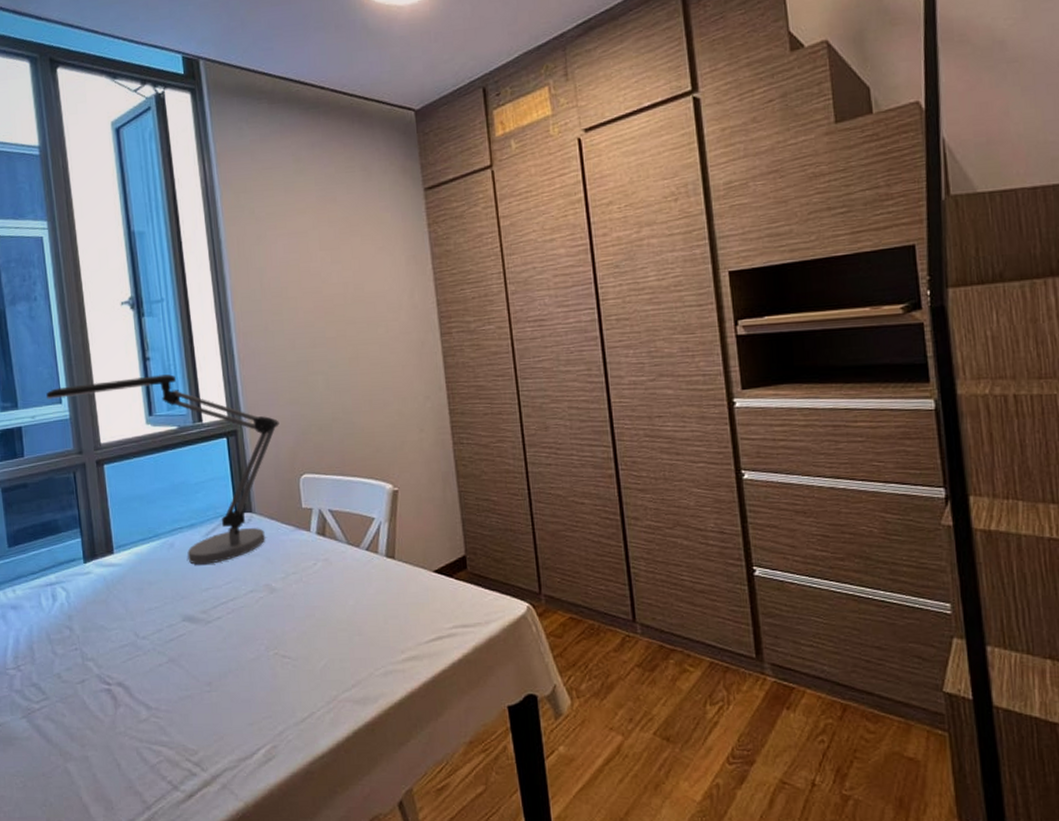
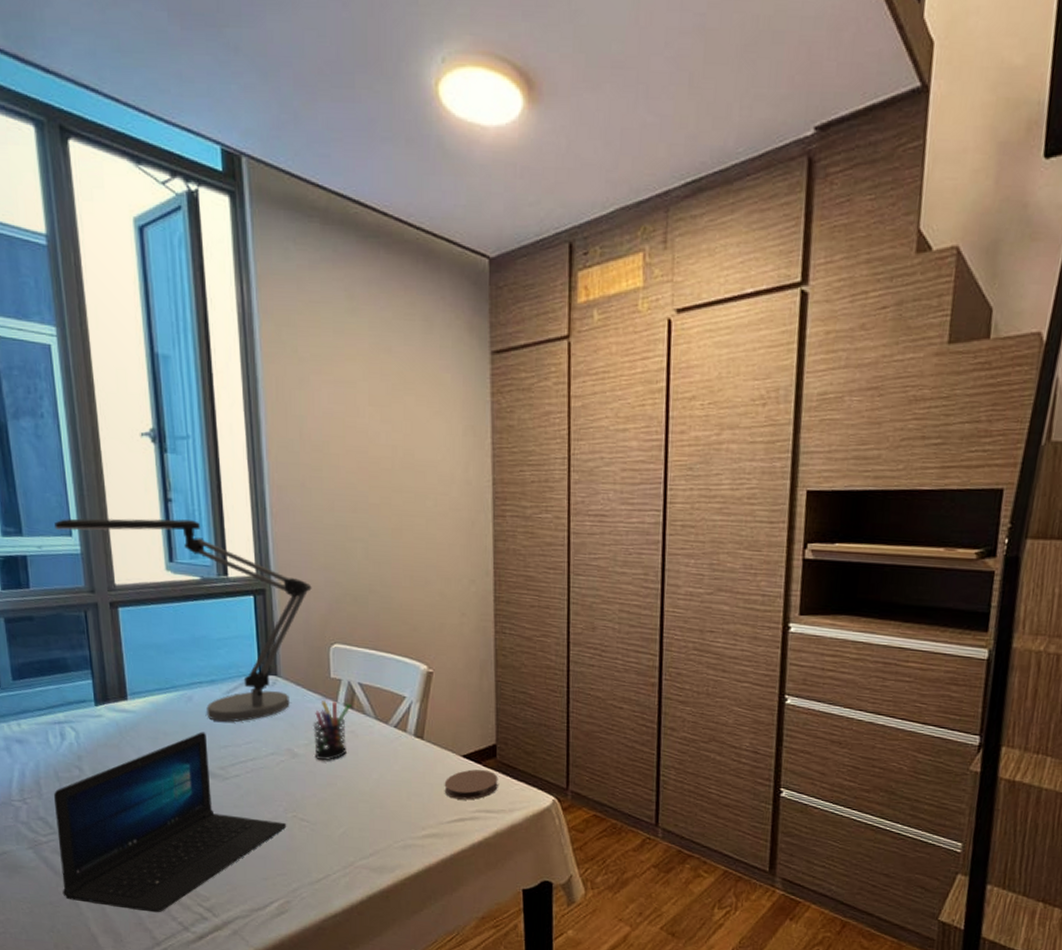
laptop: none [46,577,270,773] -> present [54,731,287,913]
pen holder: none [288,530,324,593] -> present [313,699,351,761]
coaster: none [419,583,472,617] -> present [444,769,498,800]

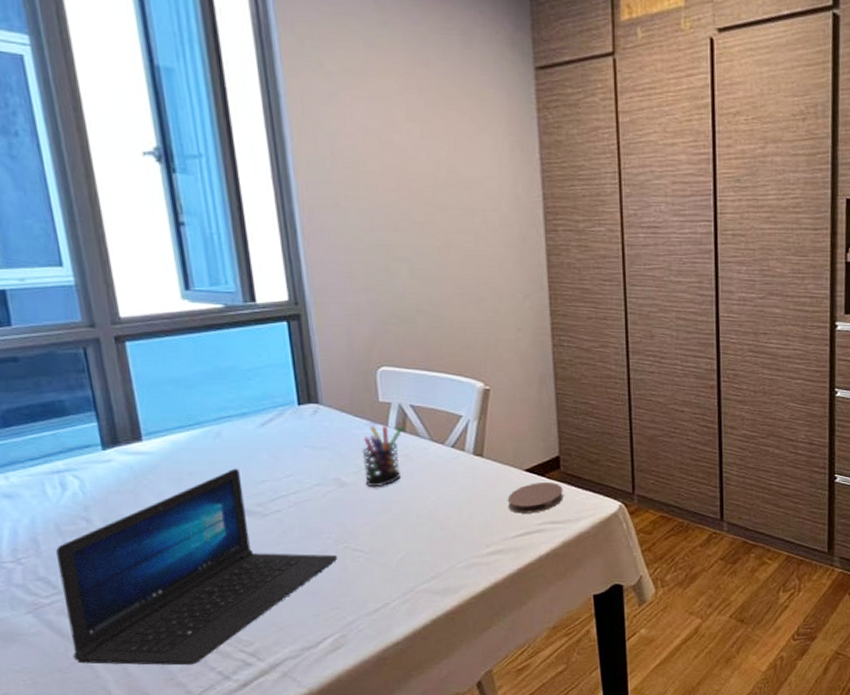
desk lamp: present [54,518,312,722] -> none [39,244,353,456]

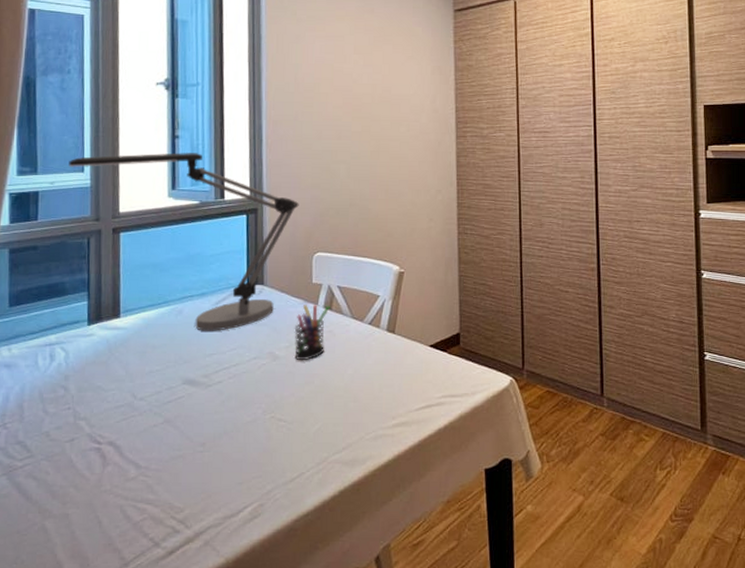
desk lamp: none [39,244,353,456] -> present [69,153,299,331]
laptop: present [56,468,338,666] -> none [32,342,265,531]
coaster: present [507,482,563,514] -> none [413,358,462,387]

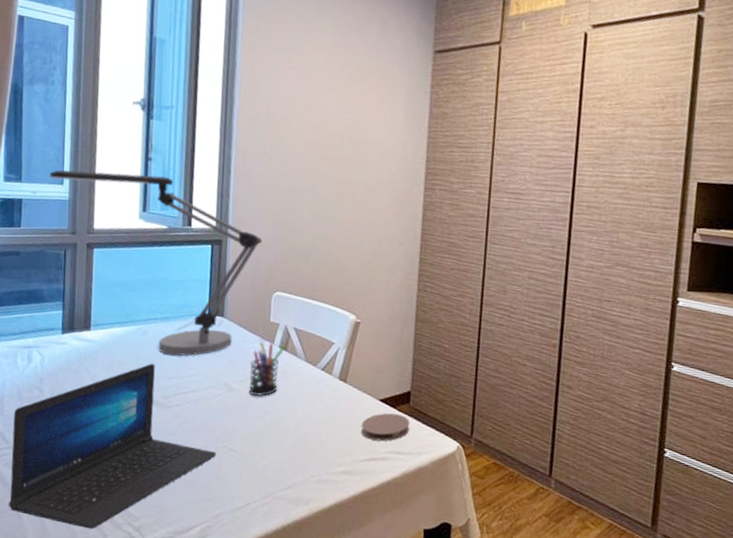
laptop: none [32,342,265,531] -> present [8,363,217,529]
coaster: none [413,358,462,387] -> present [360,413,410,442]

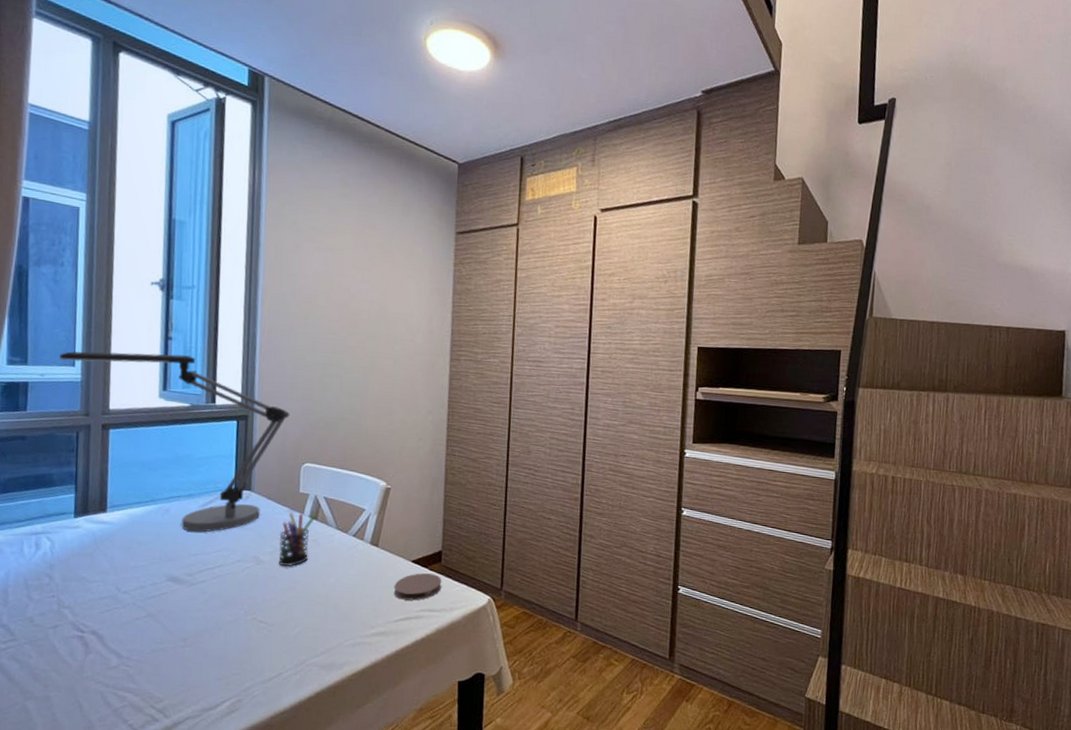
laptop: present [8,363,217,529] -> none [13,541,246,716]

